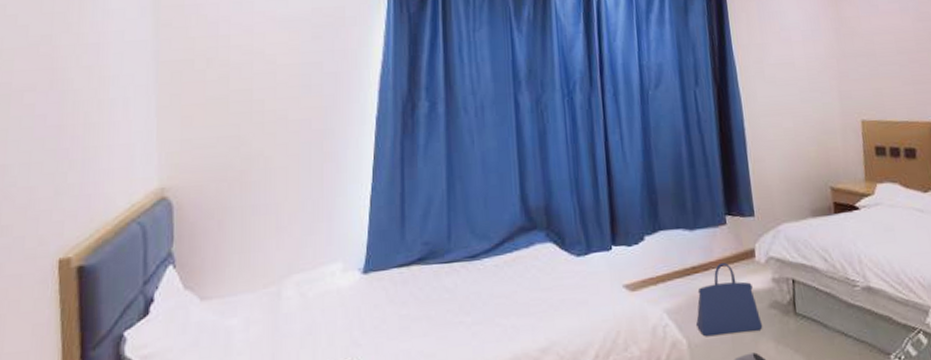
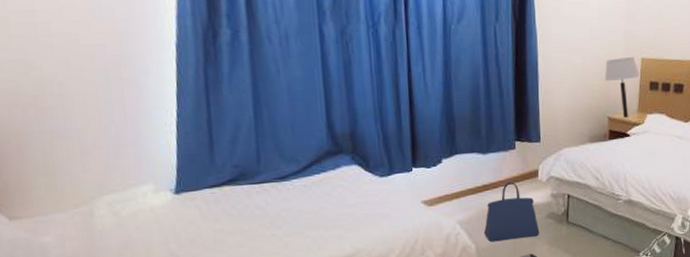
table lamp: none [821,119,862,188] -> present [604,57,639,118]

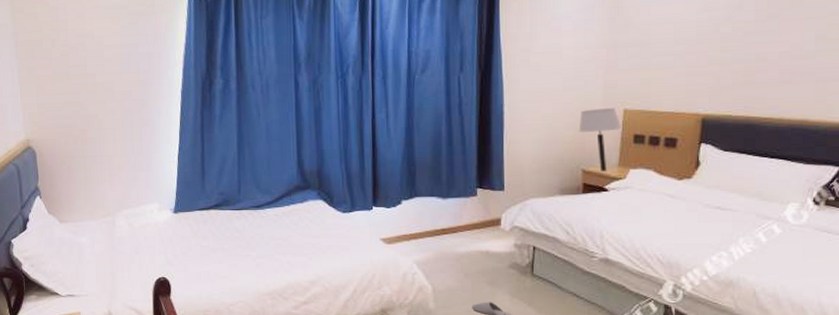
handbag: present [483,181,540,242] -> none [440,227,501,286]

